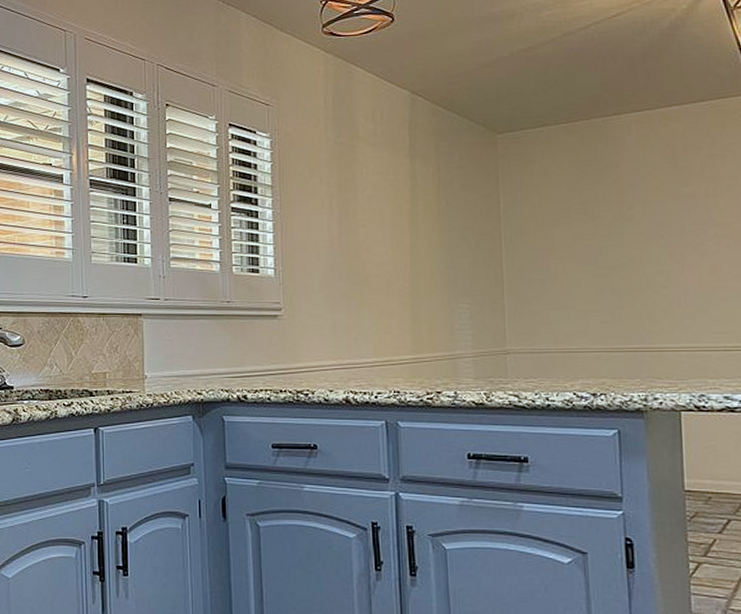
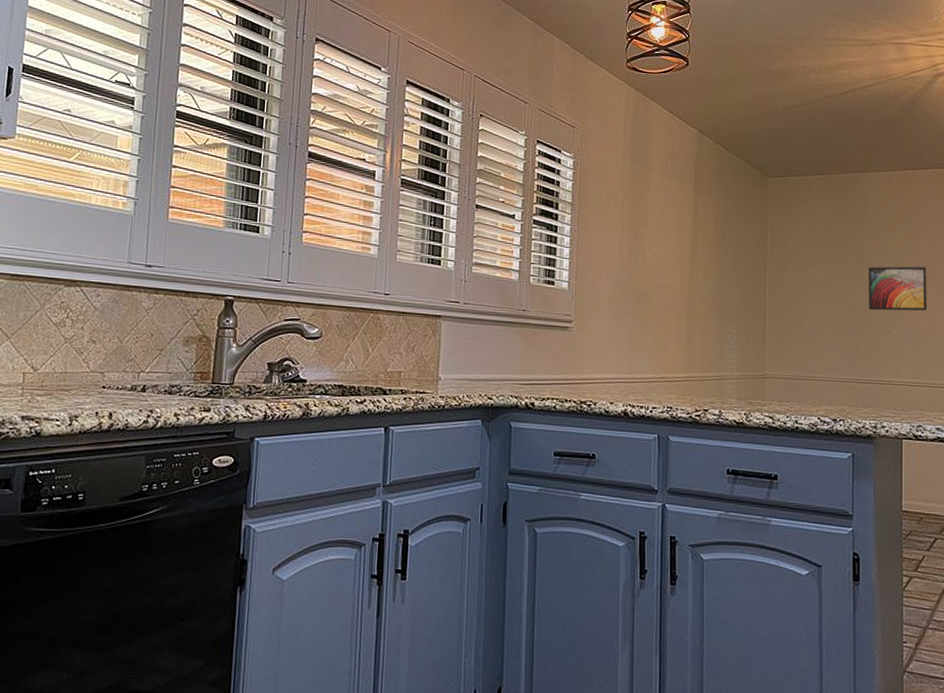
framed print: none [628,214,706,270] -> present [869,266,927,311]

